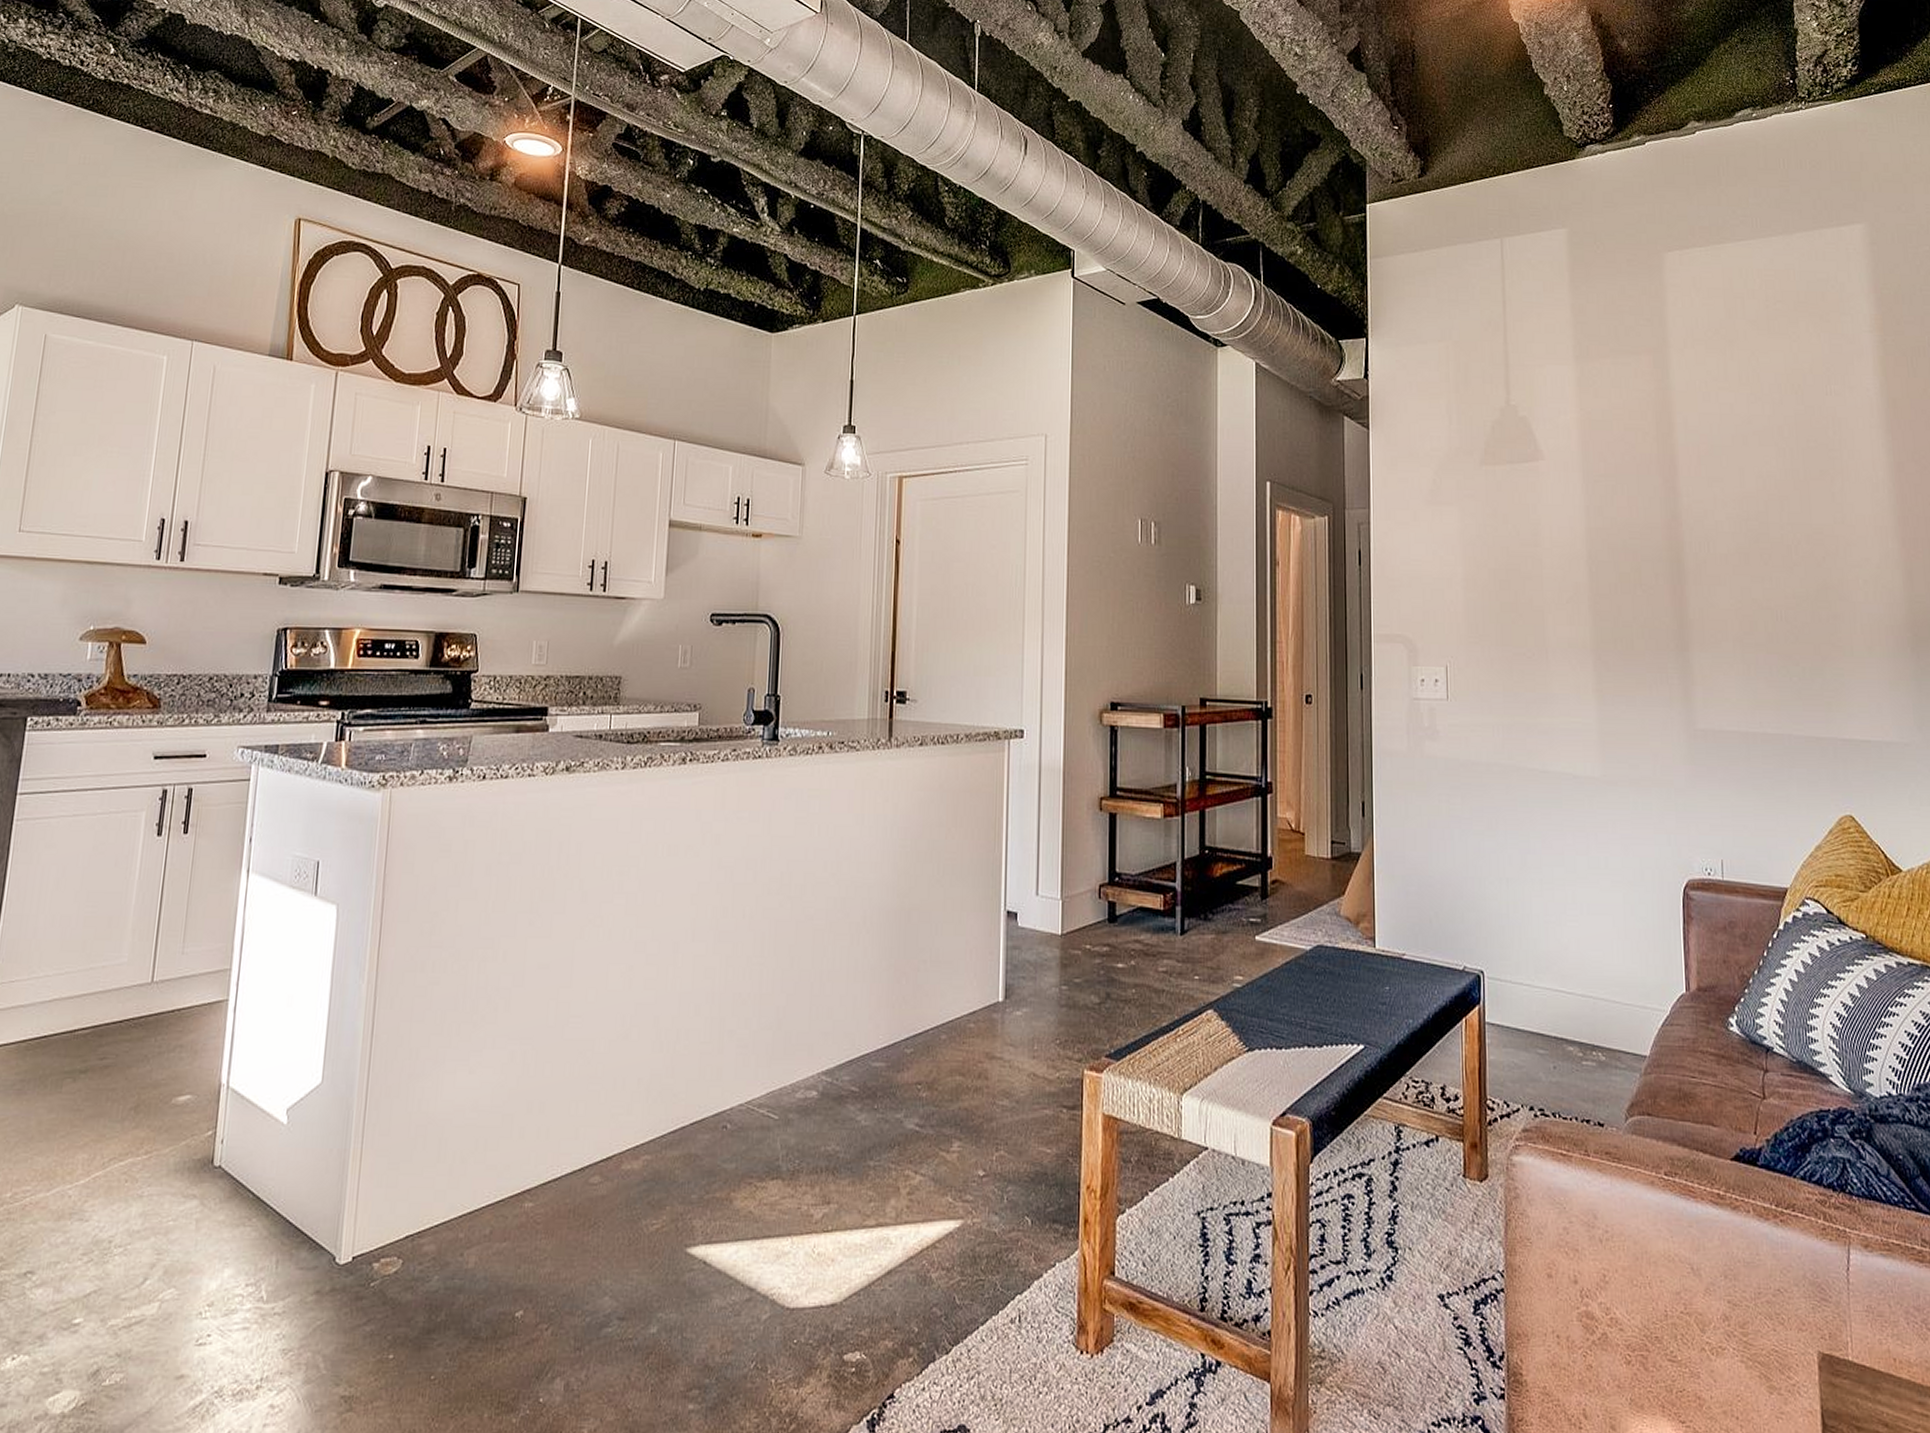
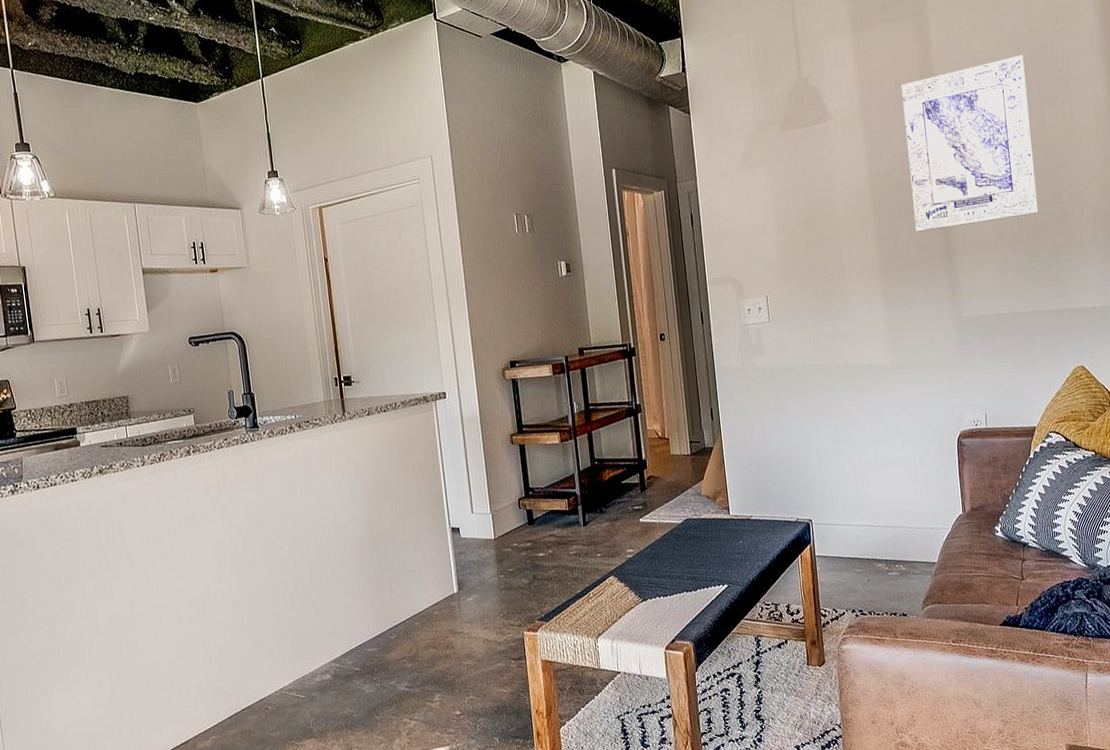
wall art: none [1632,415,1799,613] -> present [901,55,1039,232]

